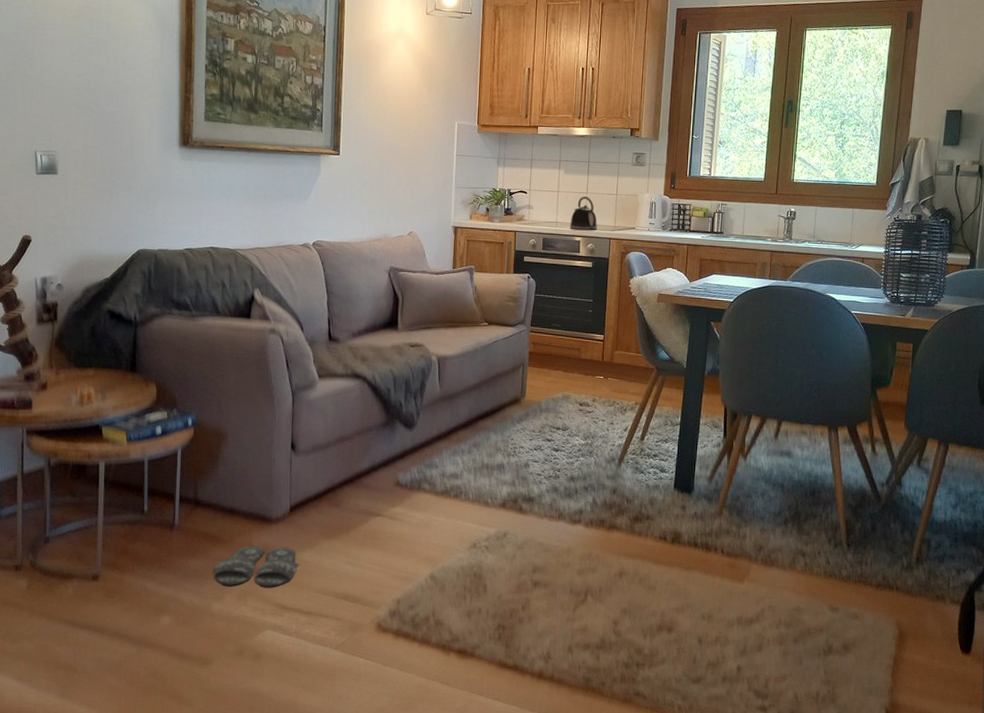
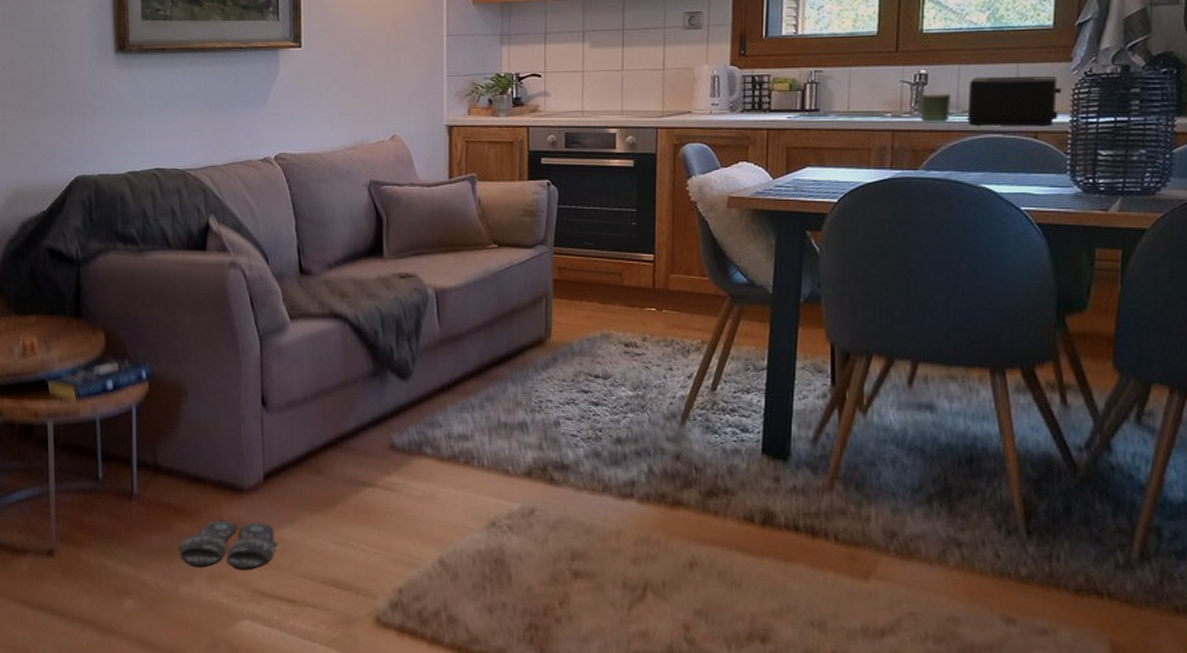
kettle: present [569,196,597,231] -> none [601,75,638,120]
mug: none [790,225,810,248] -> present [920,93,951,123]
toaster: none [820,216,880,254] -> present [967,75,1062,126]

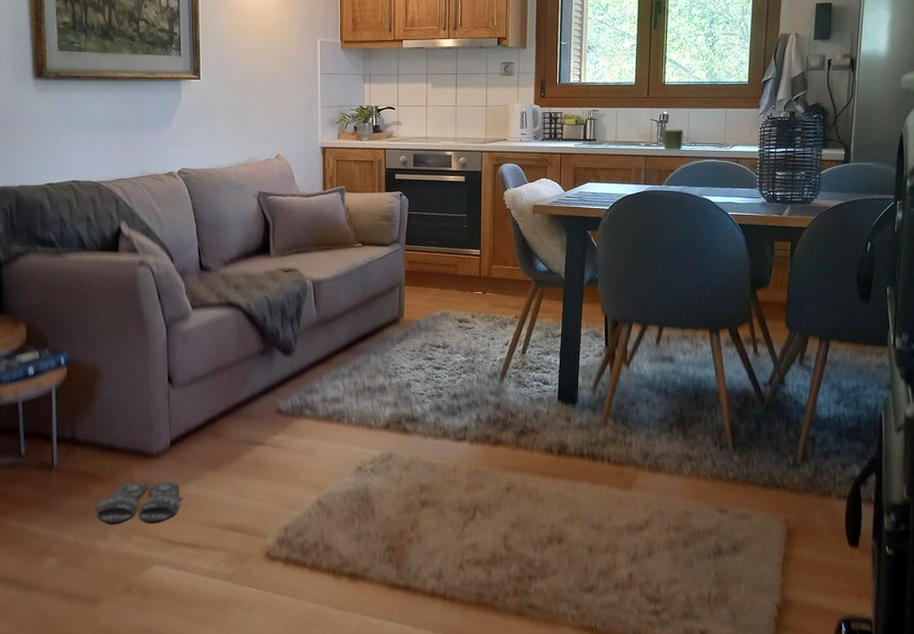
toaster: present [967,75,1062,126] -> none [694,117,754,154]

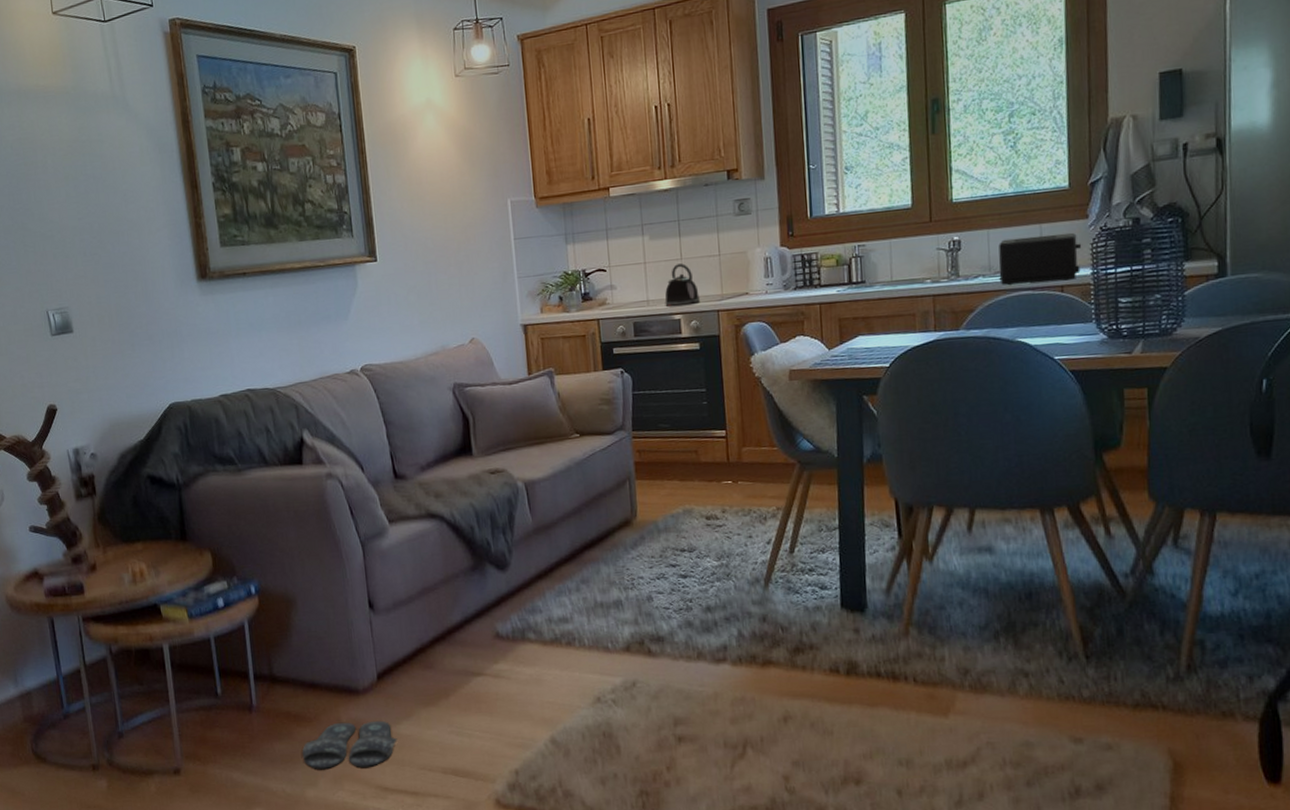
kettle: none [440,110,468,145] -> present [664,263,700,308]
mug: present [663,129,683,151] -> none [955,256,984,286]
toaster: none [694,117,754,154] -> present [998,232,1082,285]

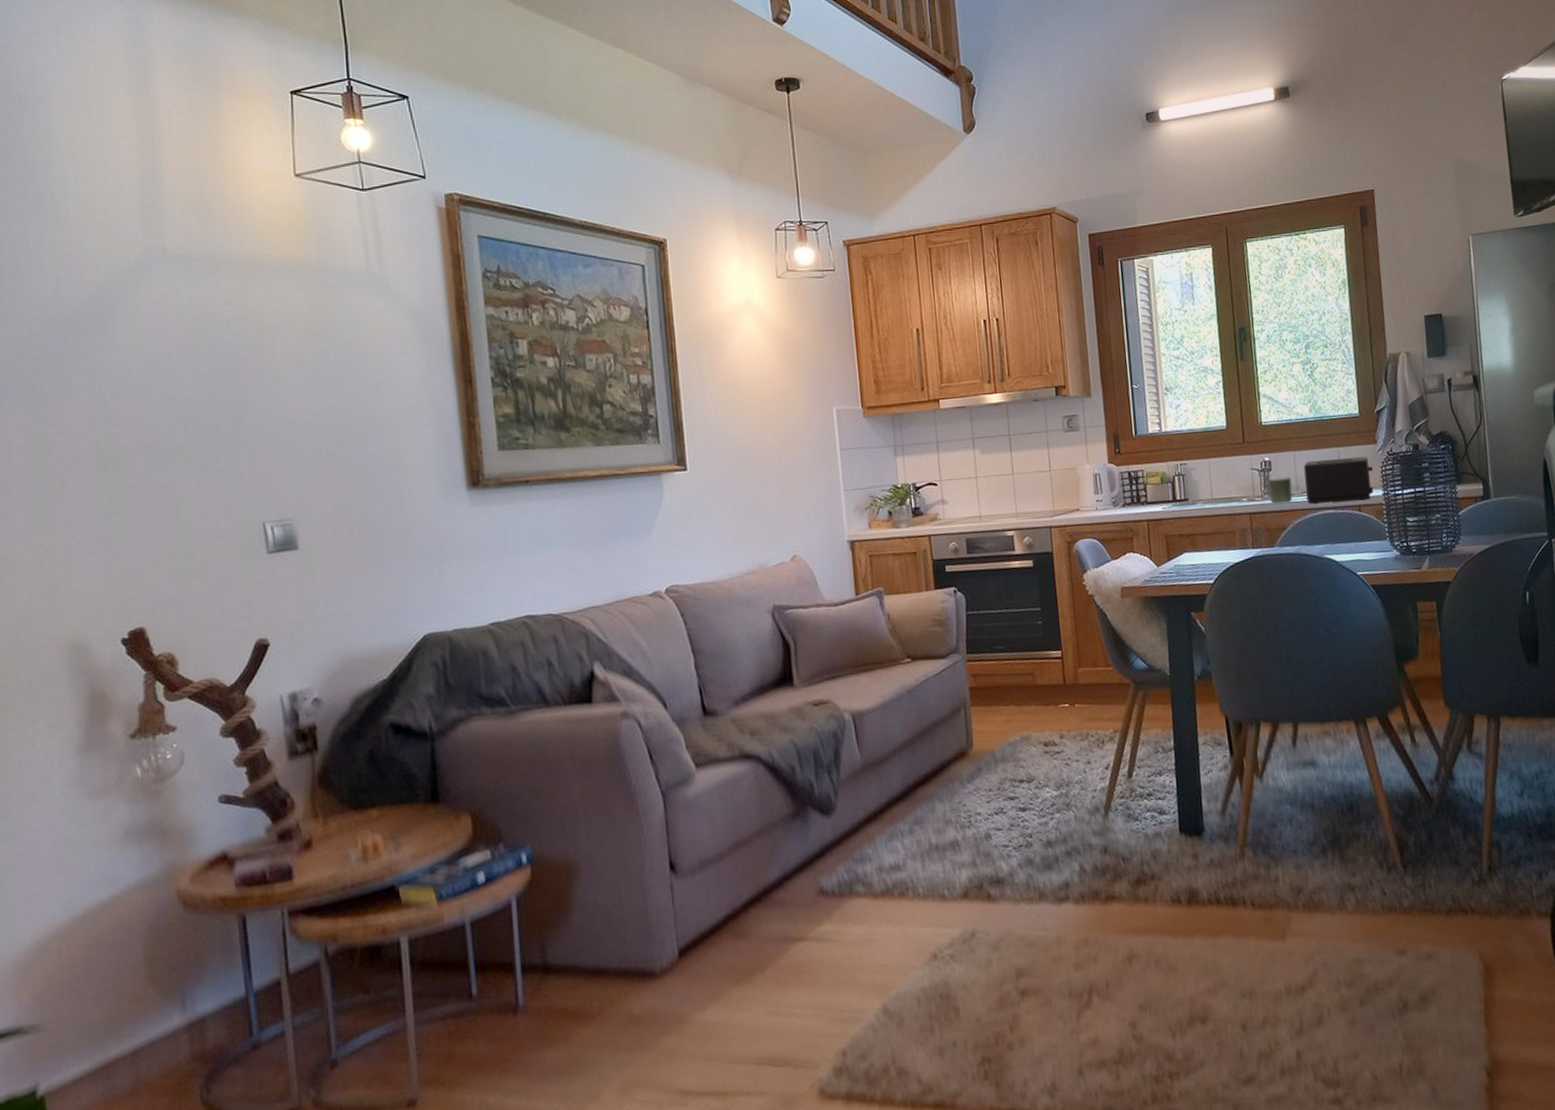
slippers: present [302,720,398,770] -> none [581,1007,702,1079]
kettle: present [664,263,700,308] -> none [997,478,1032,524]
mug: none [955,256,984,286] -> present [1267,476,1293,505]

